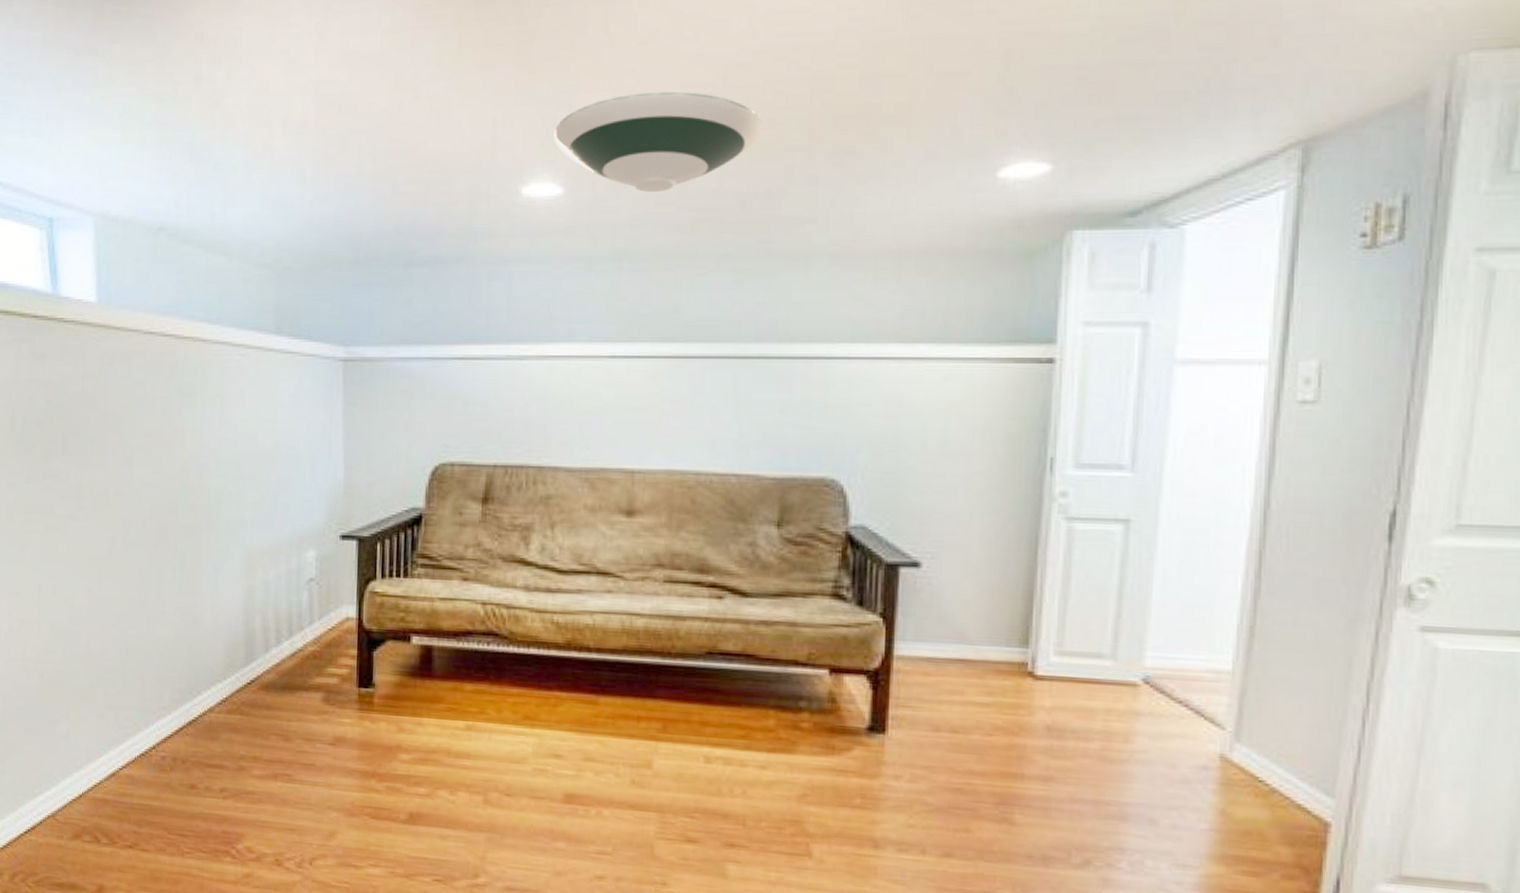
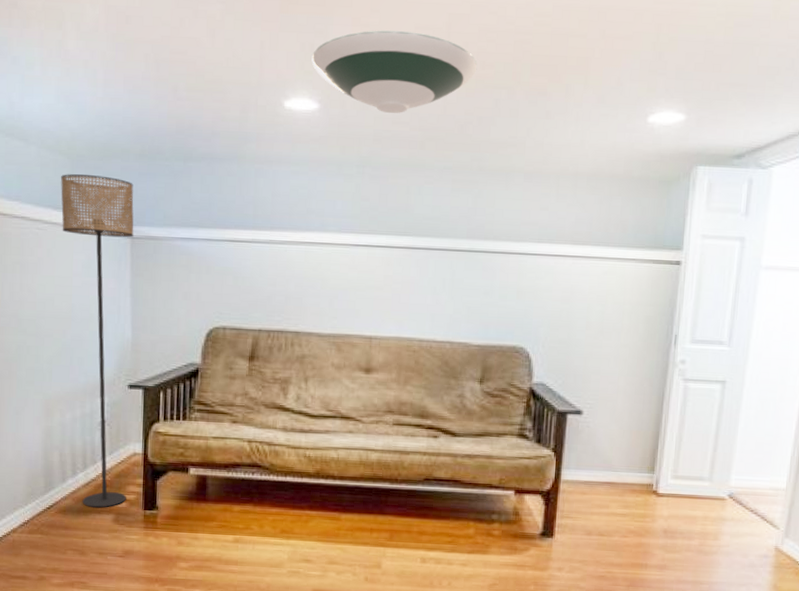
floor lamp: none [265,290,347,684] -> present [60,174,134,508]

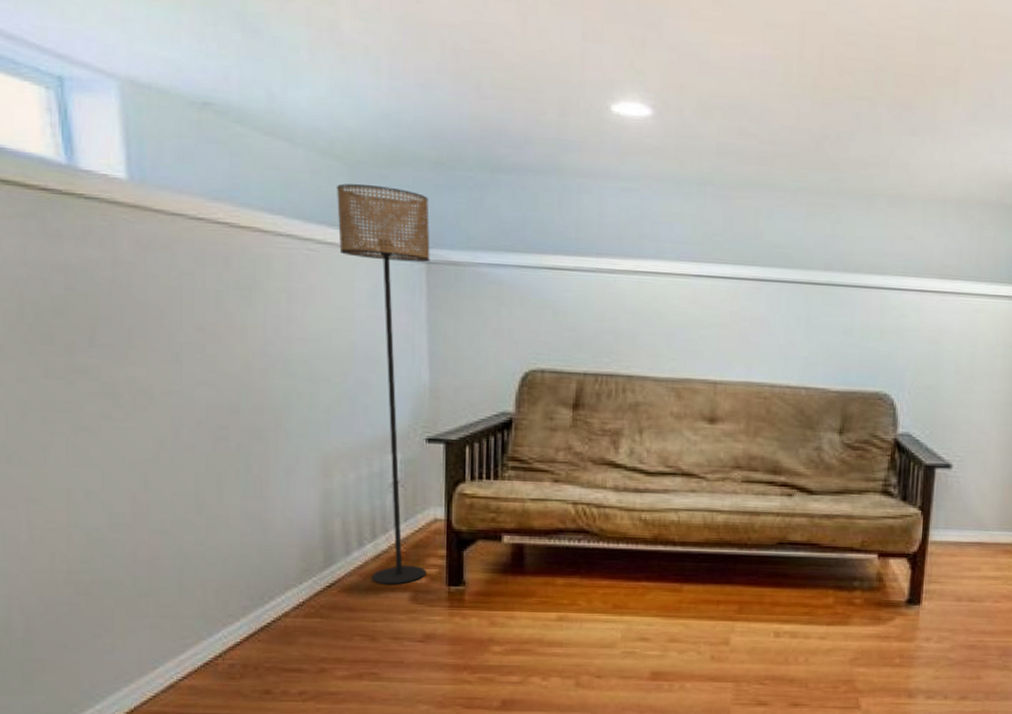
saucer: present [311,30,478,114] -> none [643,26,835,125]

